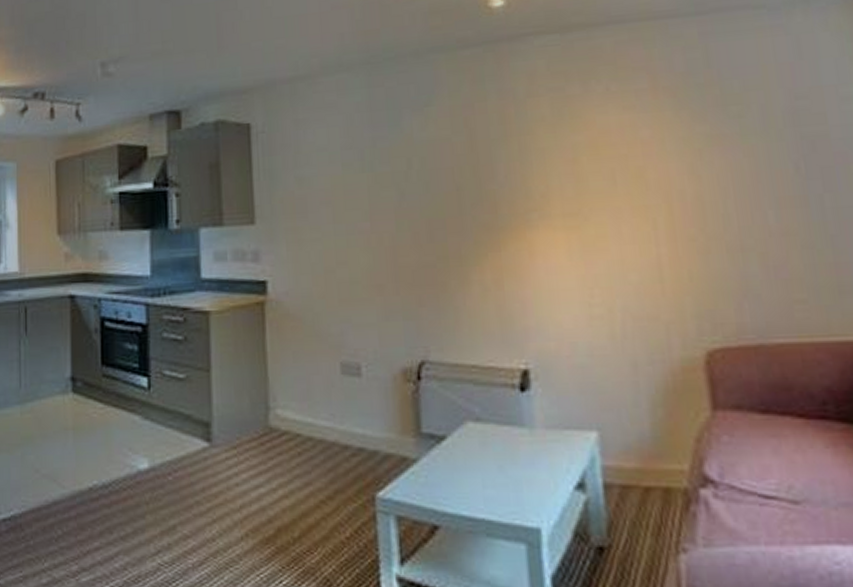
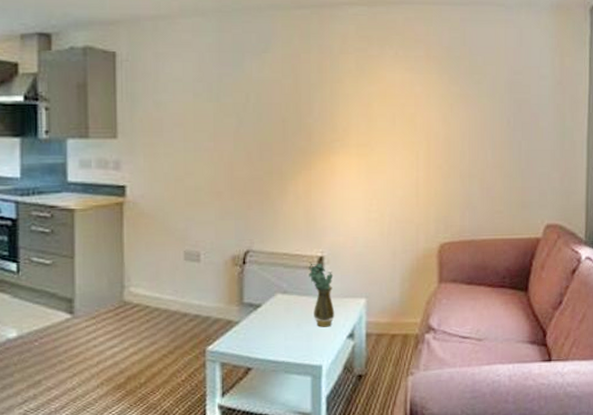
vase: none [508,377,553,472] -> present [309,261,335,327]

